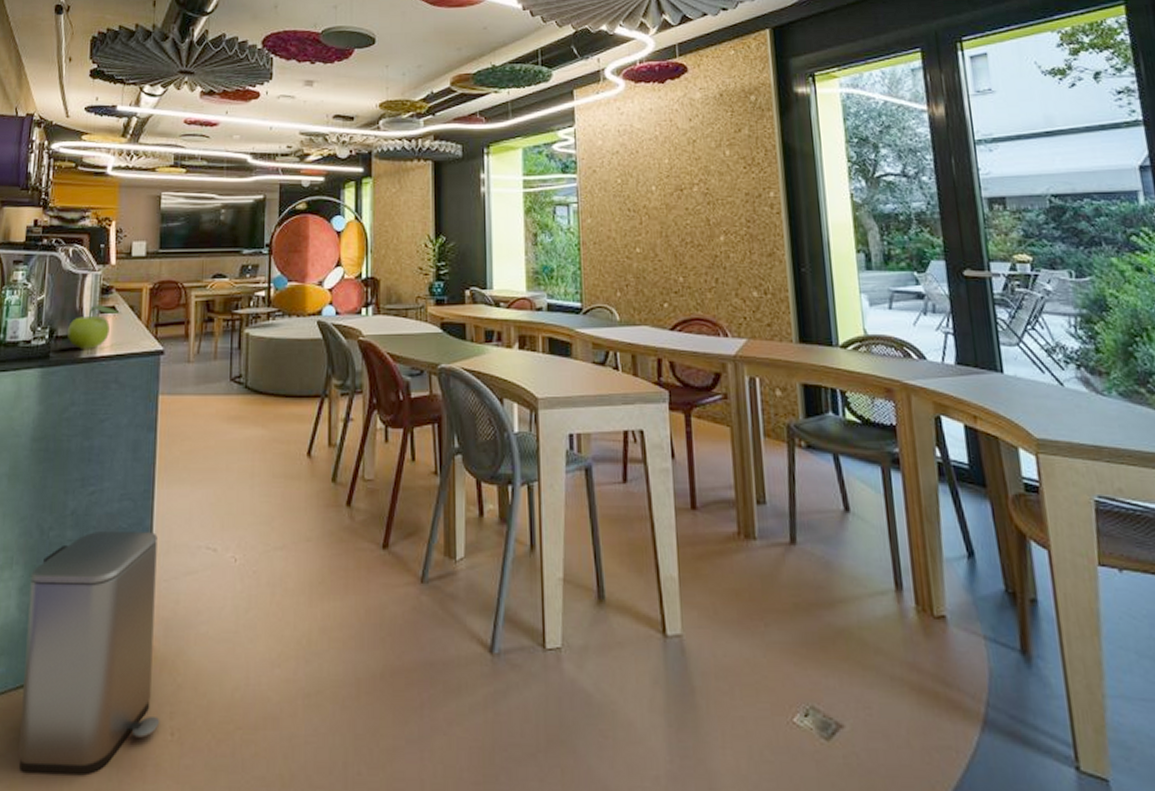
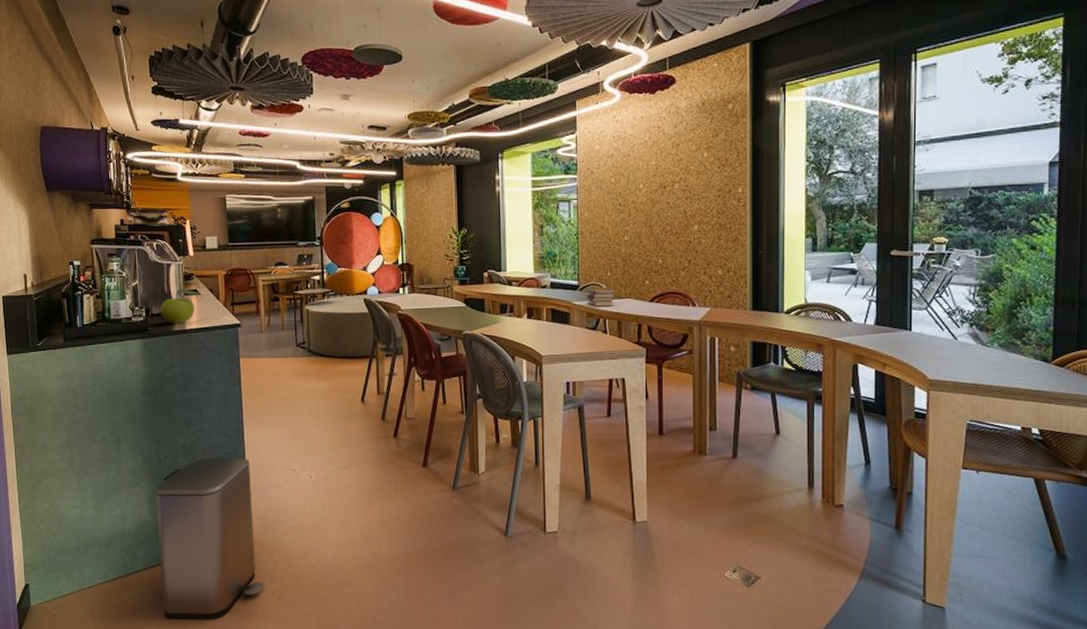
books: none [592,311,626,336] -> present [586,287,614,307]

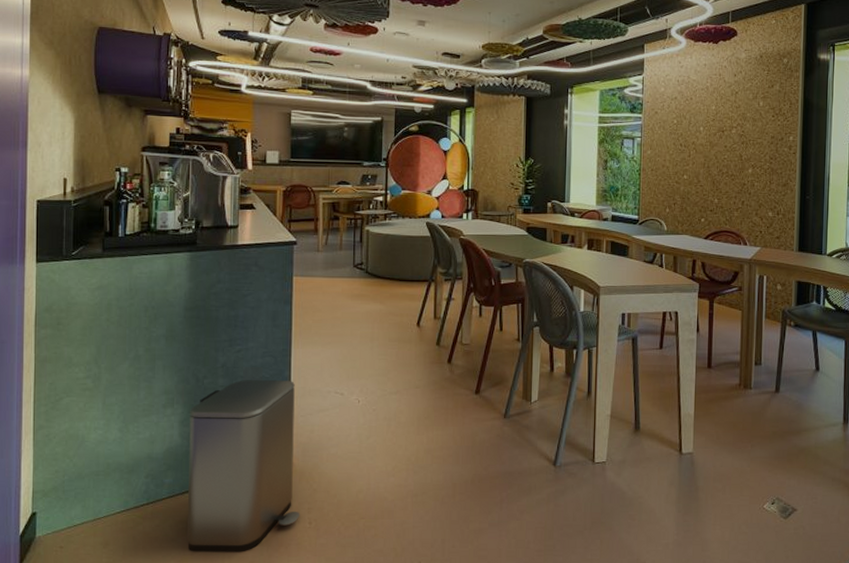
fruit: present [160,288,203,324] -> none [211,202,259,238]
books: present [586,287,614,307] -> none [645,222,671,242]

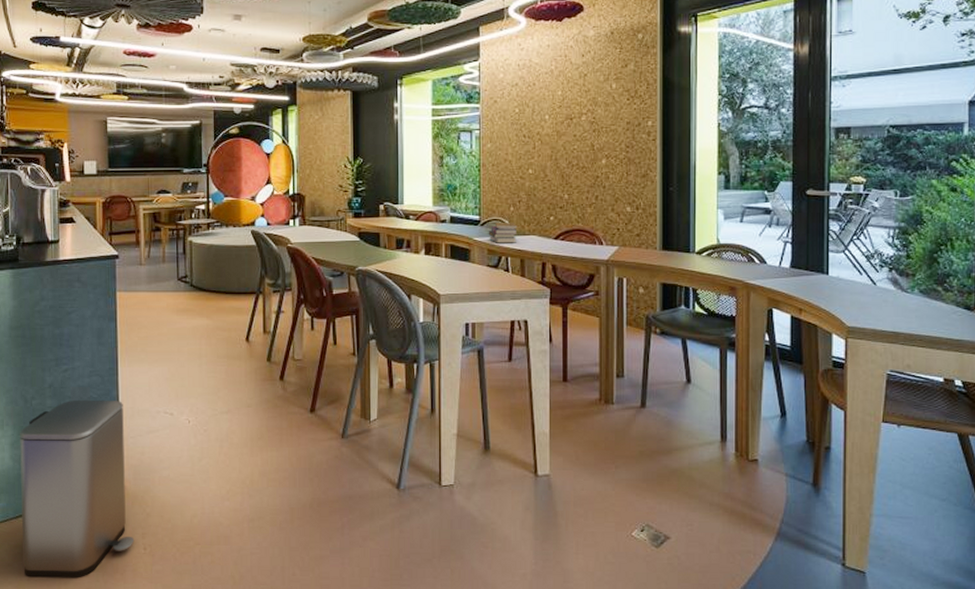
books: none [645,222,671,242] -> present [488,223,516,243]

